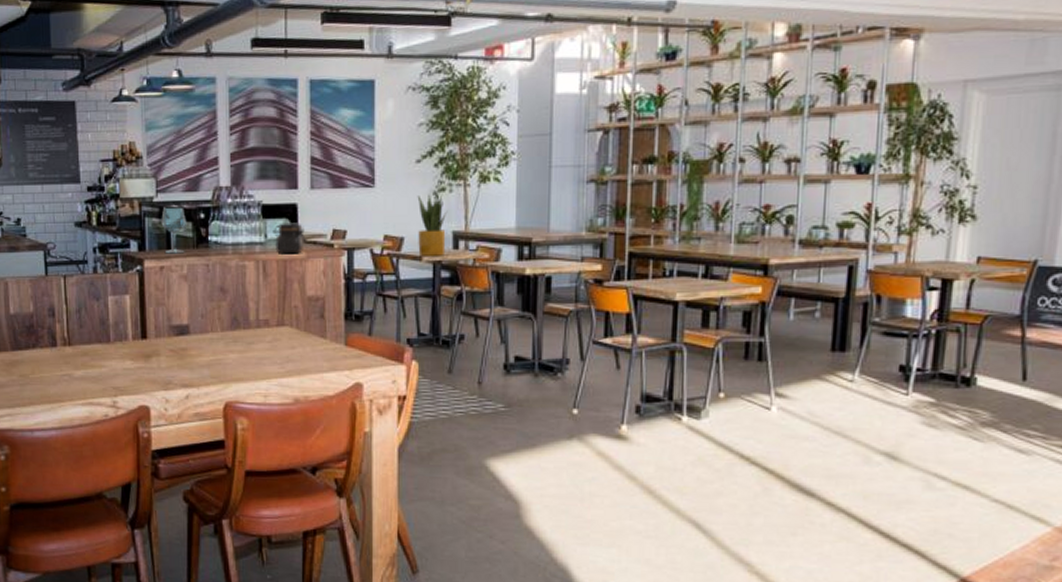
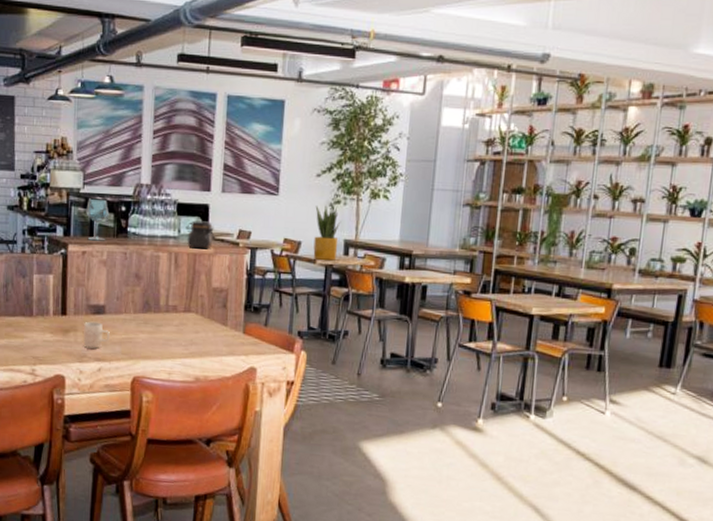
mug: none [166,344,196,375] -> present [82,321,110,350]

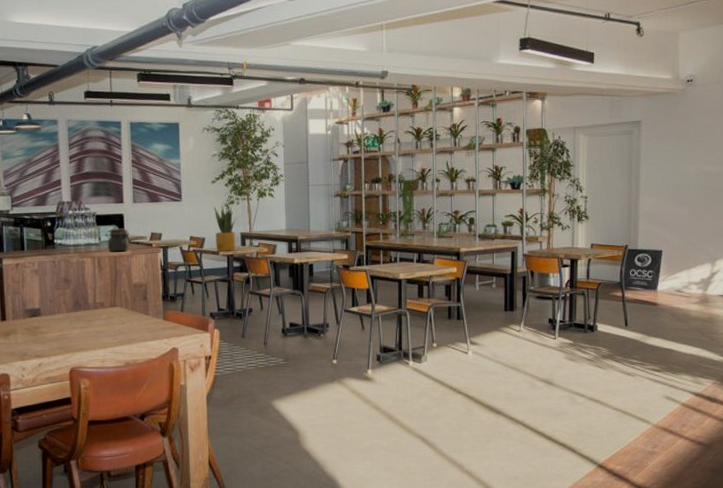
mug: present [82,321,110,350] -> none [22,323,47,348]
wine glass: present [86,198,110,241] -> none [16,217,37,254]

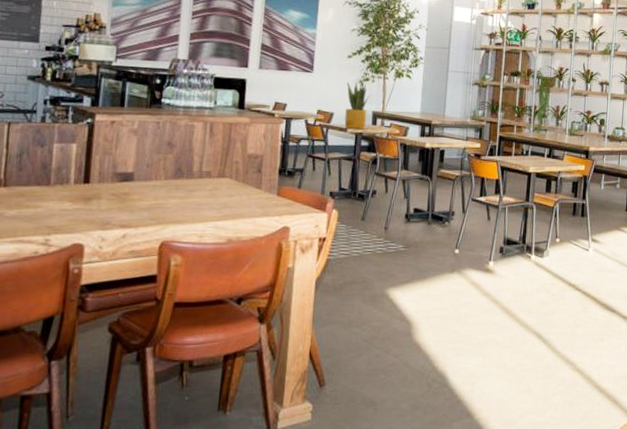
jar: present [105,228,131,252] -> none [222,93,251,119]

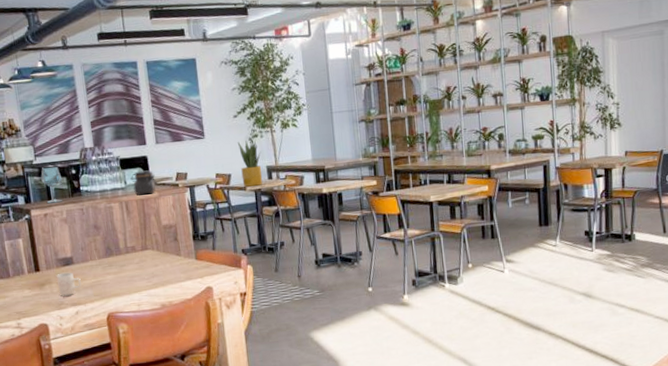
mug: none [106,189,138,217] -> present [56,272,81,297]
wine glass: none [117,71,143,112] -> present [41,166,63,204]
jar: none [222,93,251,119] -> present [130,170,157,195]

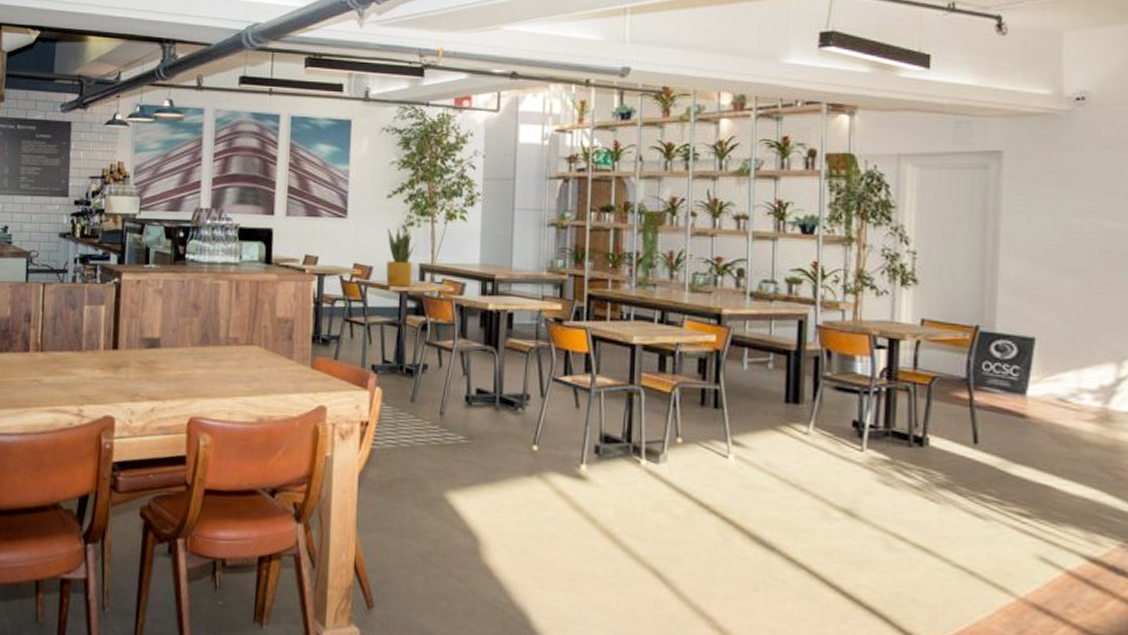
mug: present [56,272,81,297] -> none [134,356,165,388]
jar: present [130,170,157,195] -> none [247,246,279,276]

